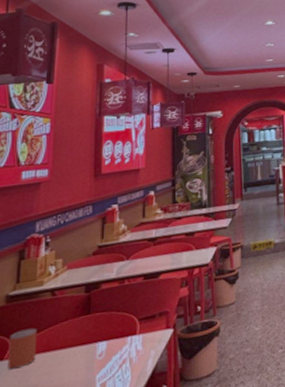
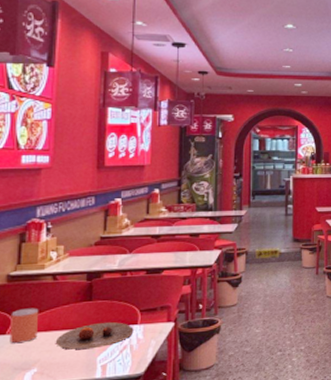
plate: none [53,334,133,370] -> present [55,322,134,350]

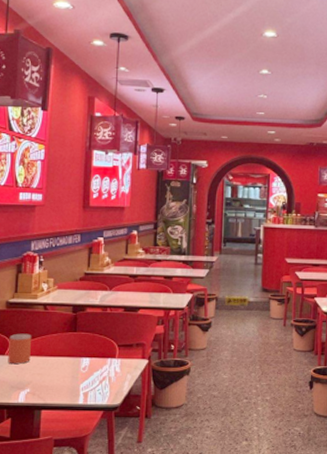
plate: present [55,322,134,350] -> none [45,353,112,377]

